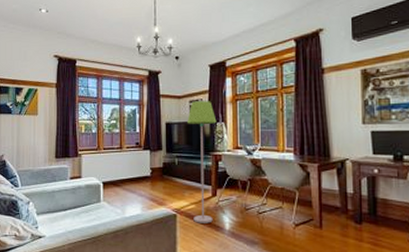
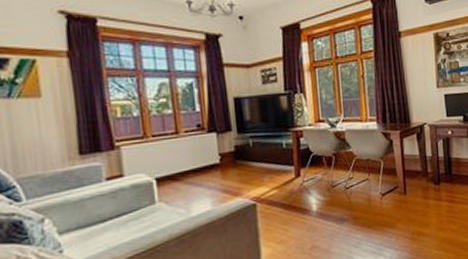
floor lamp: present [187,101,217,224] -> none [260,69,298,210]

